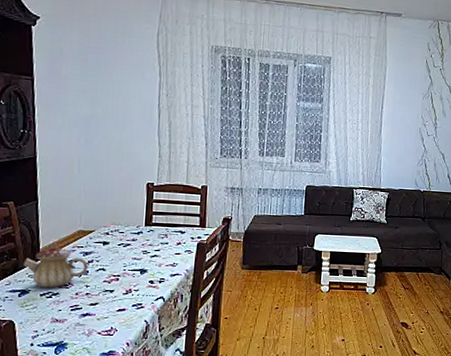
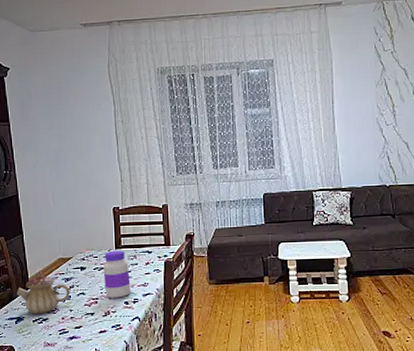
jar: none [128,227,158,277] -> present [103,250,131,298]

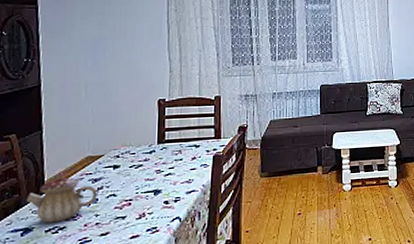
jar: present [103,250,131,298] -> none [141,145,173,199]

